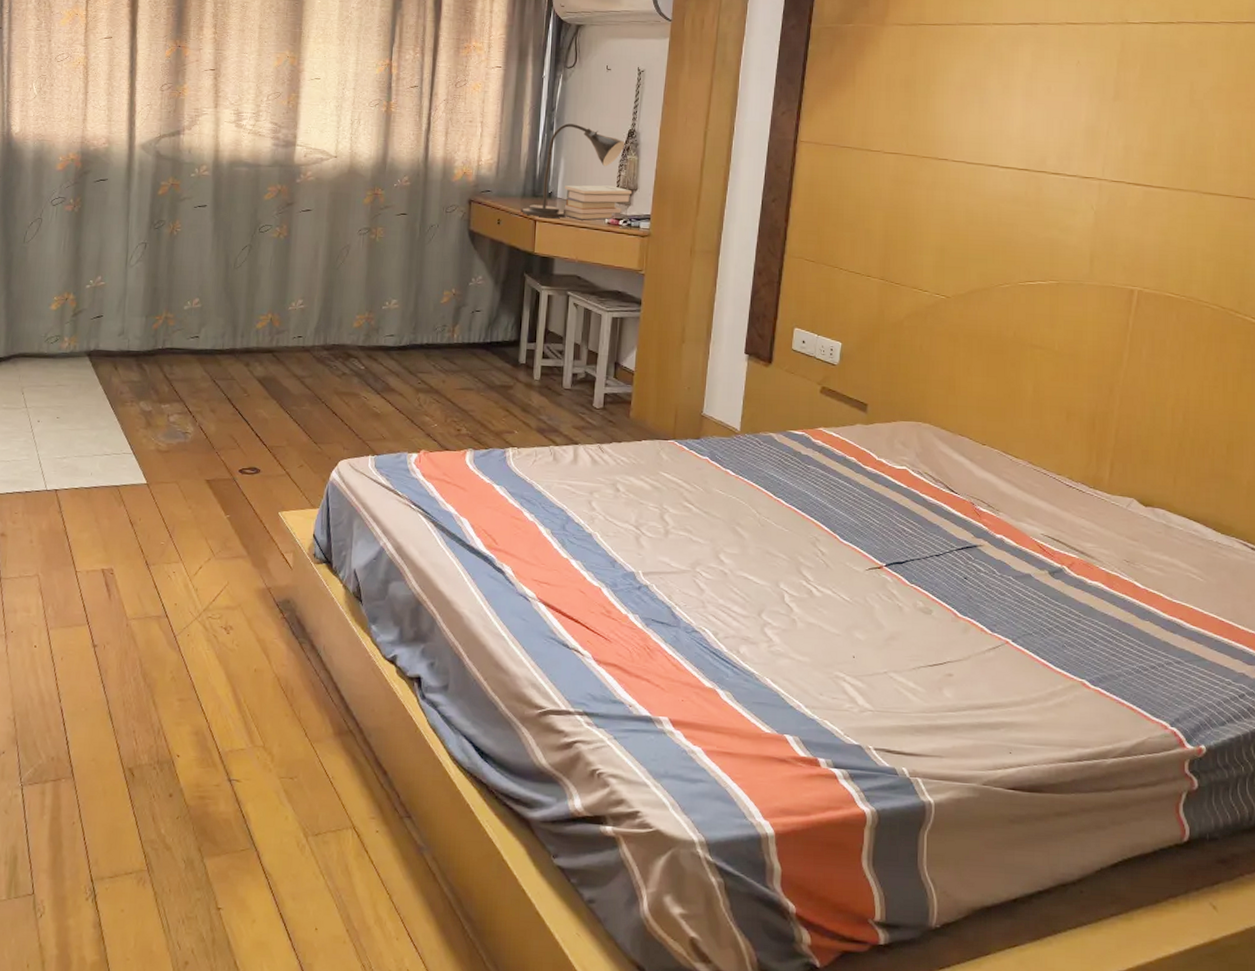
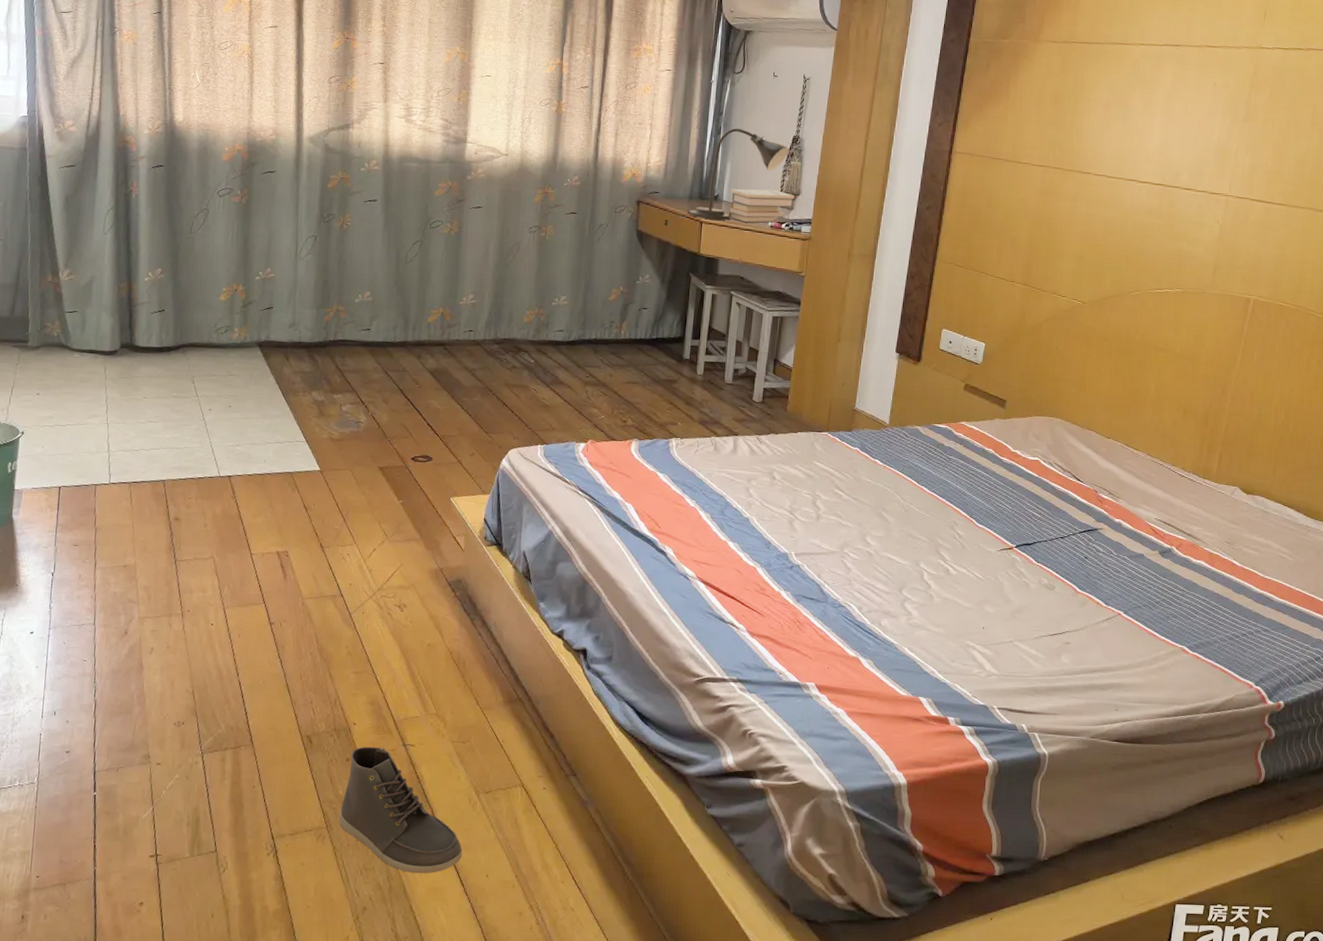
sneaker: none [161,781,291,926] -> present [339,746,463,874]

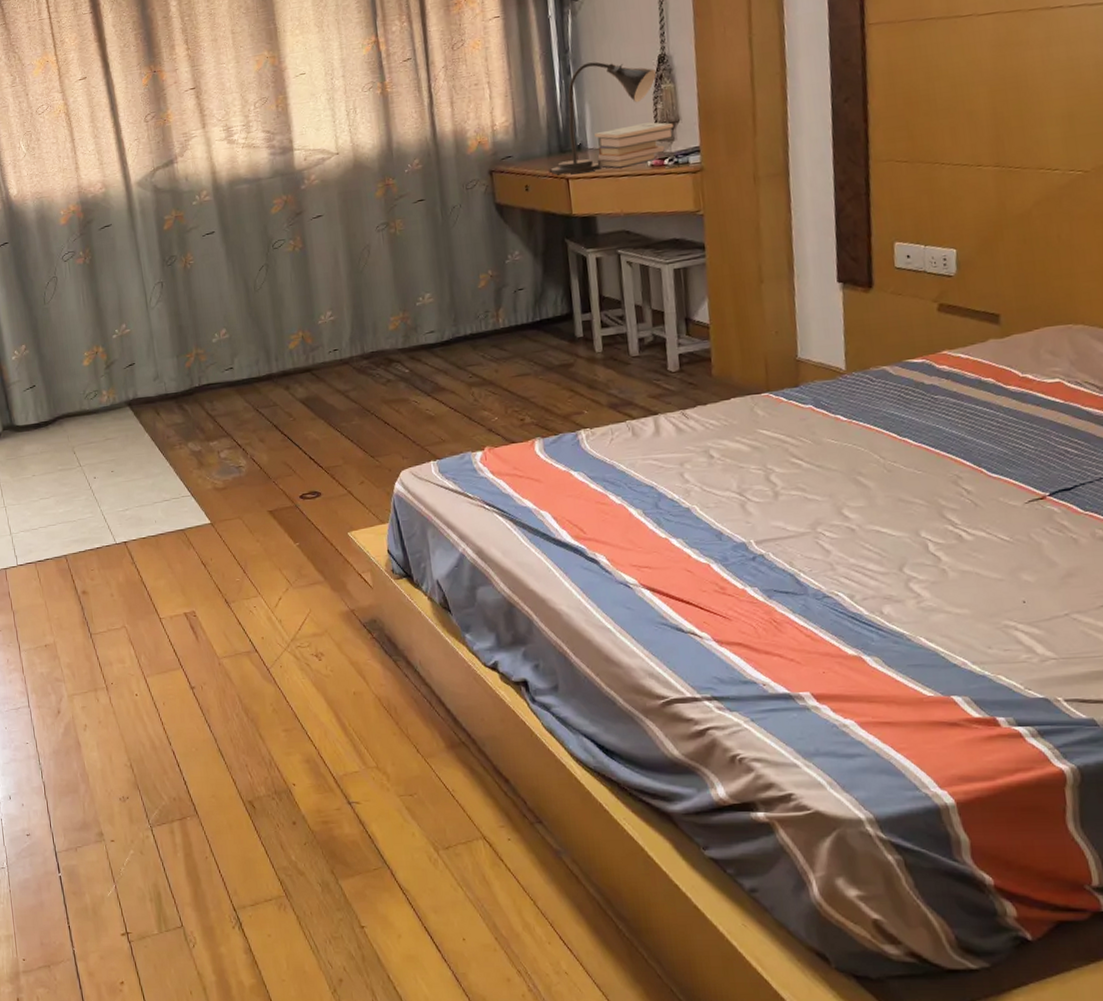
sneaker: present [339,746,463,874] -> none [296,807,433,941]

